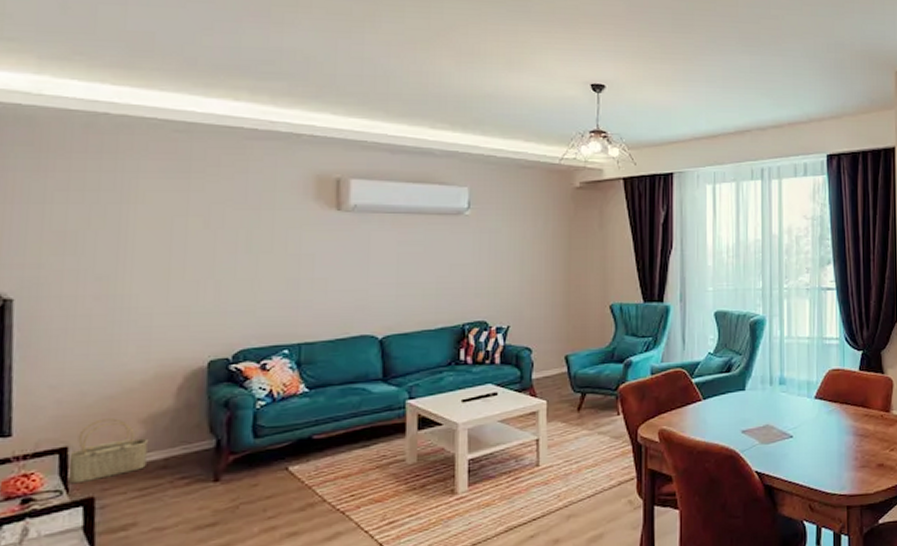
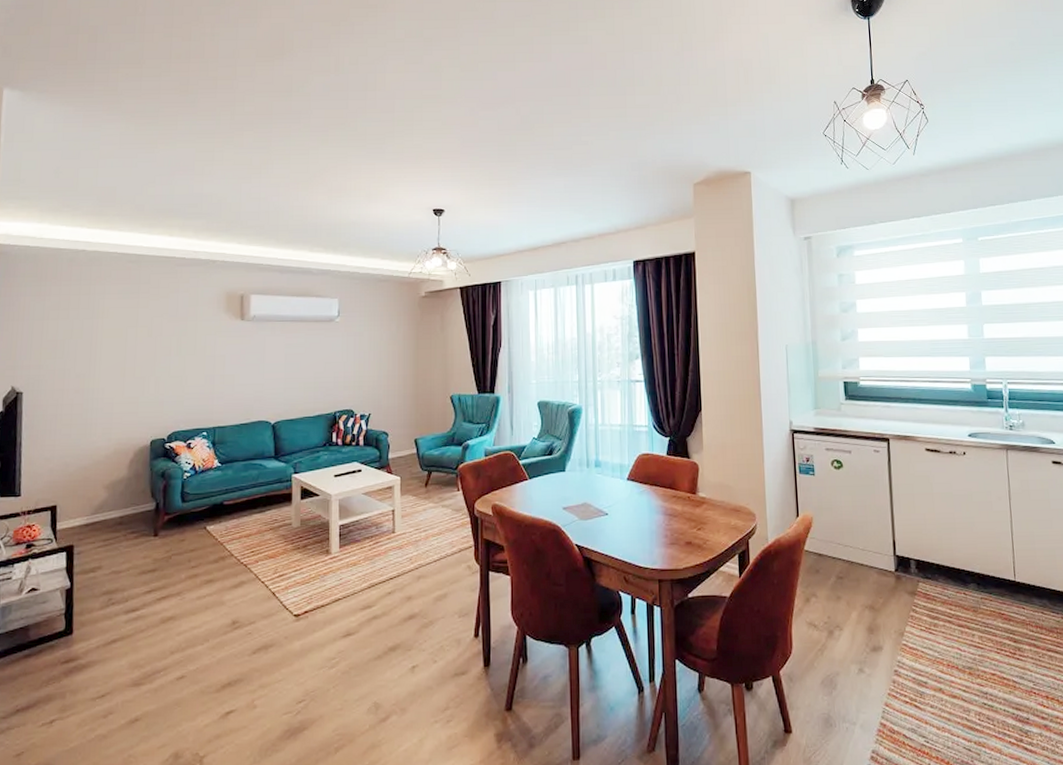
wicker basket: present [67,418,149,484] -> none [56,484,110,534]

